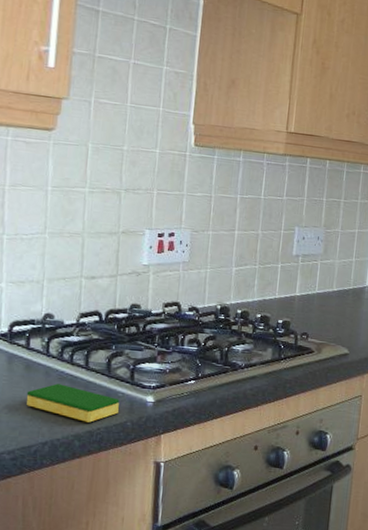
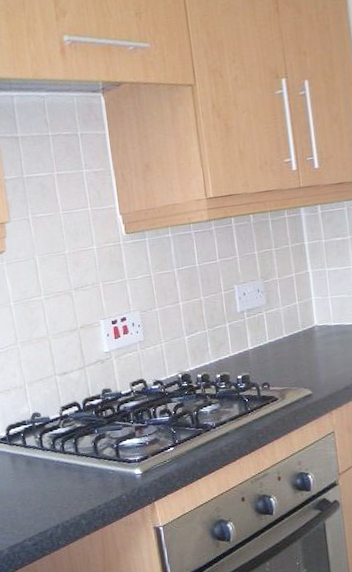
dish sponge: present [26,383,120,423] -> none [32,472,113,502]

